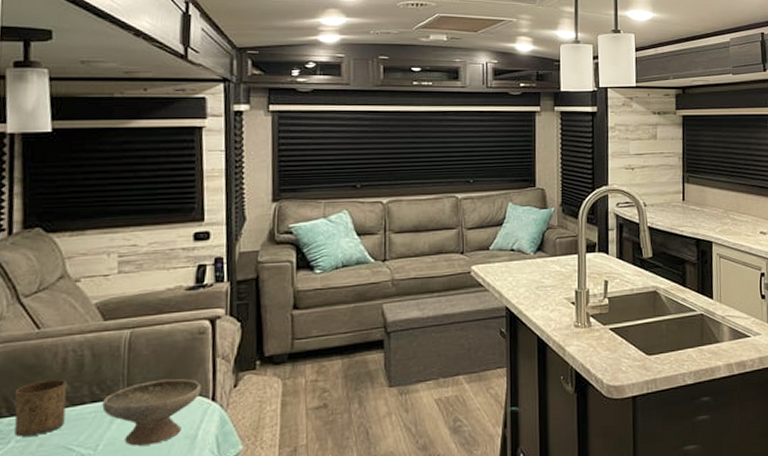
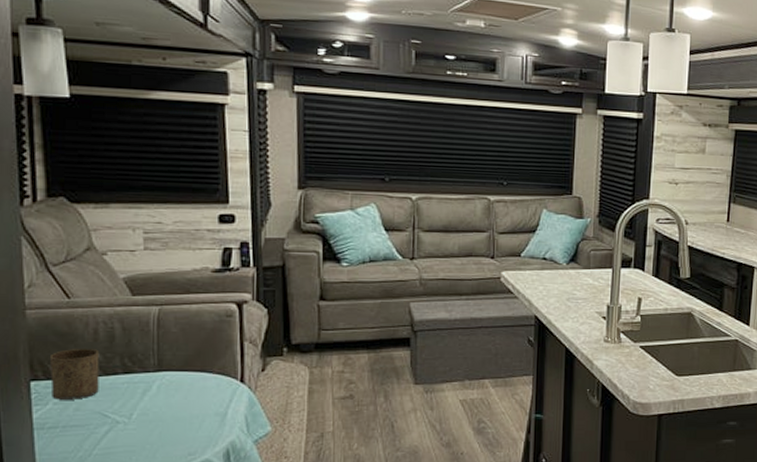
bowl: present [102,378,201,446] -> none [134,357,230,418]

